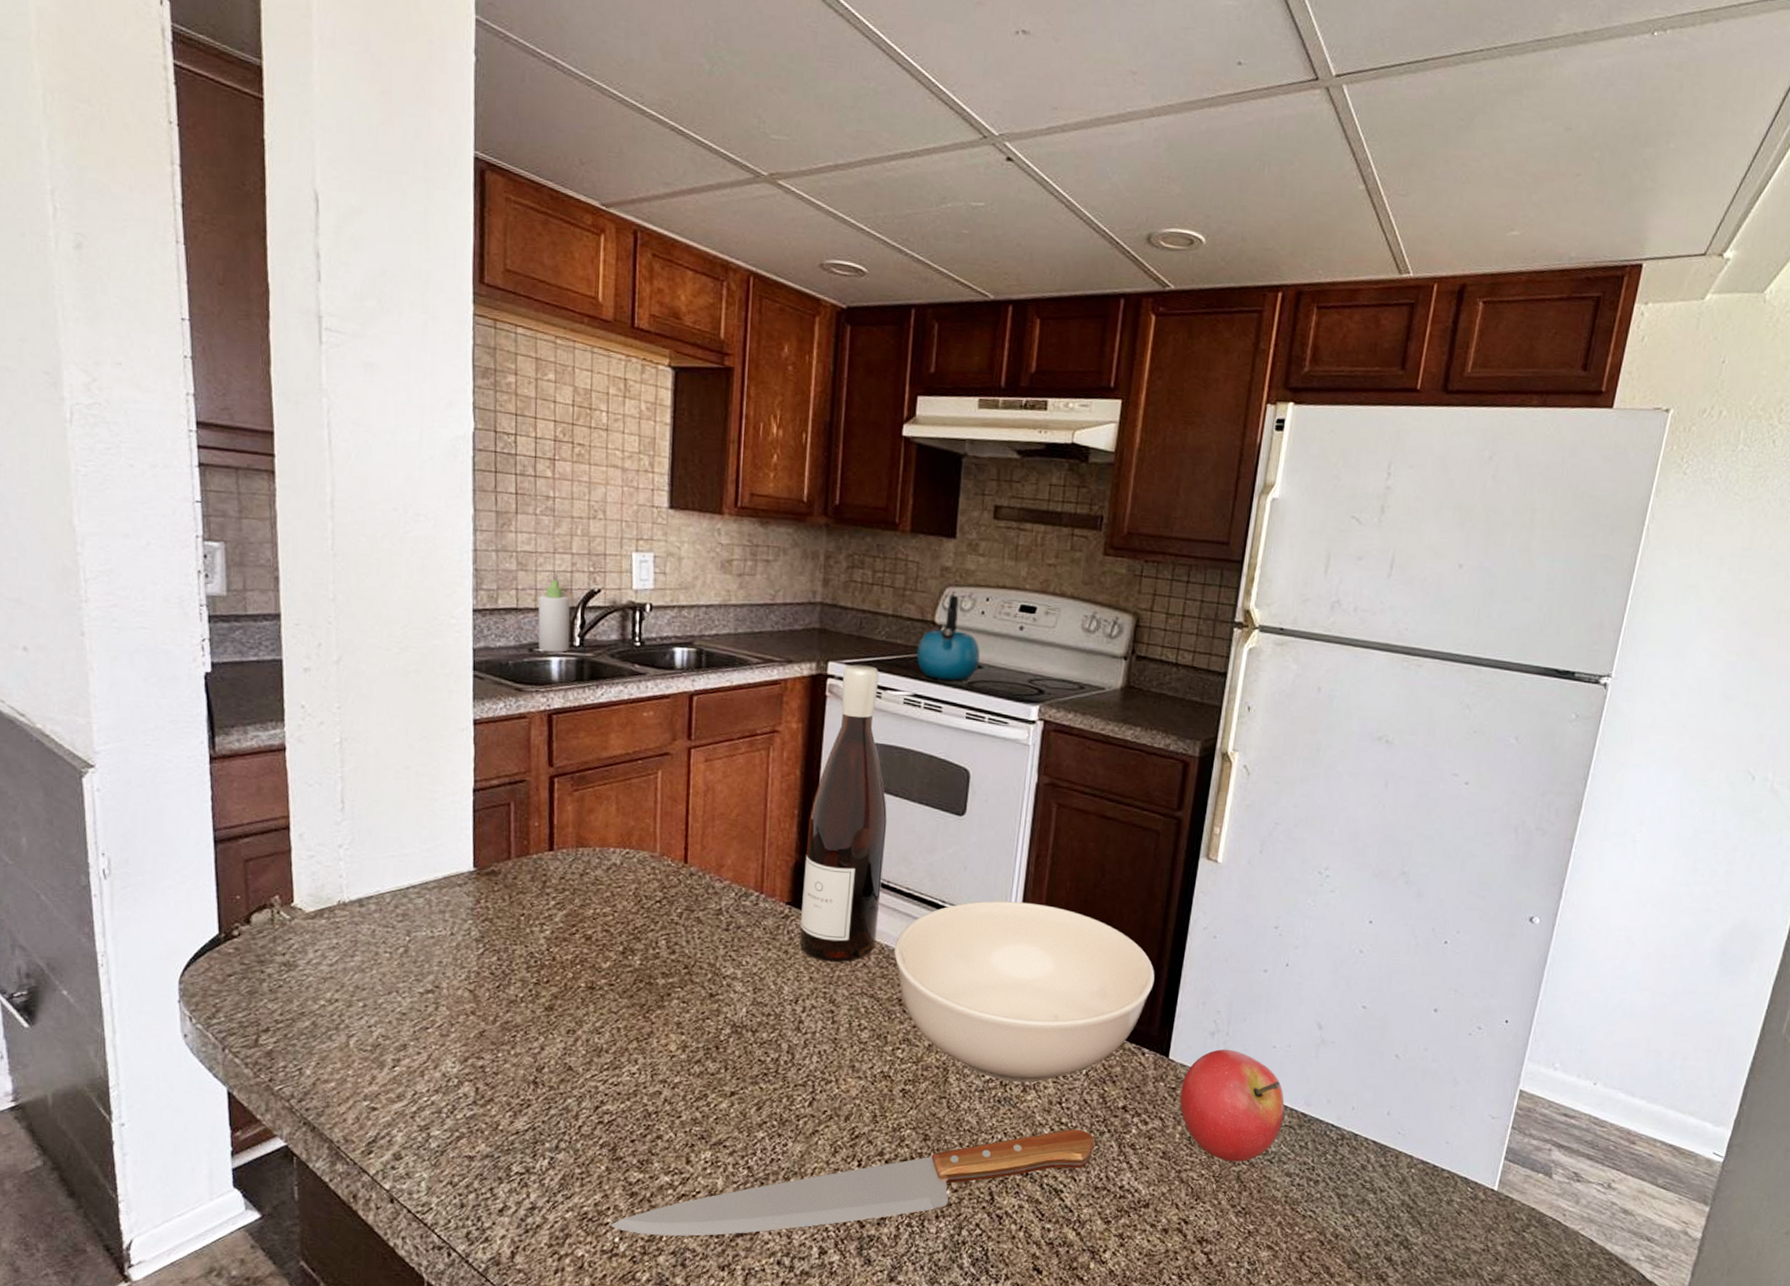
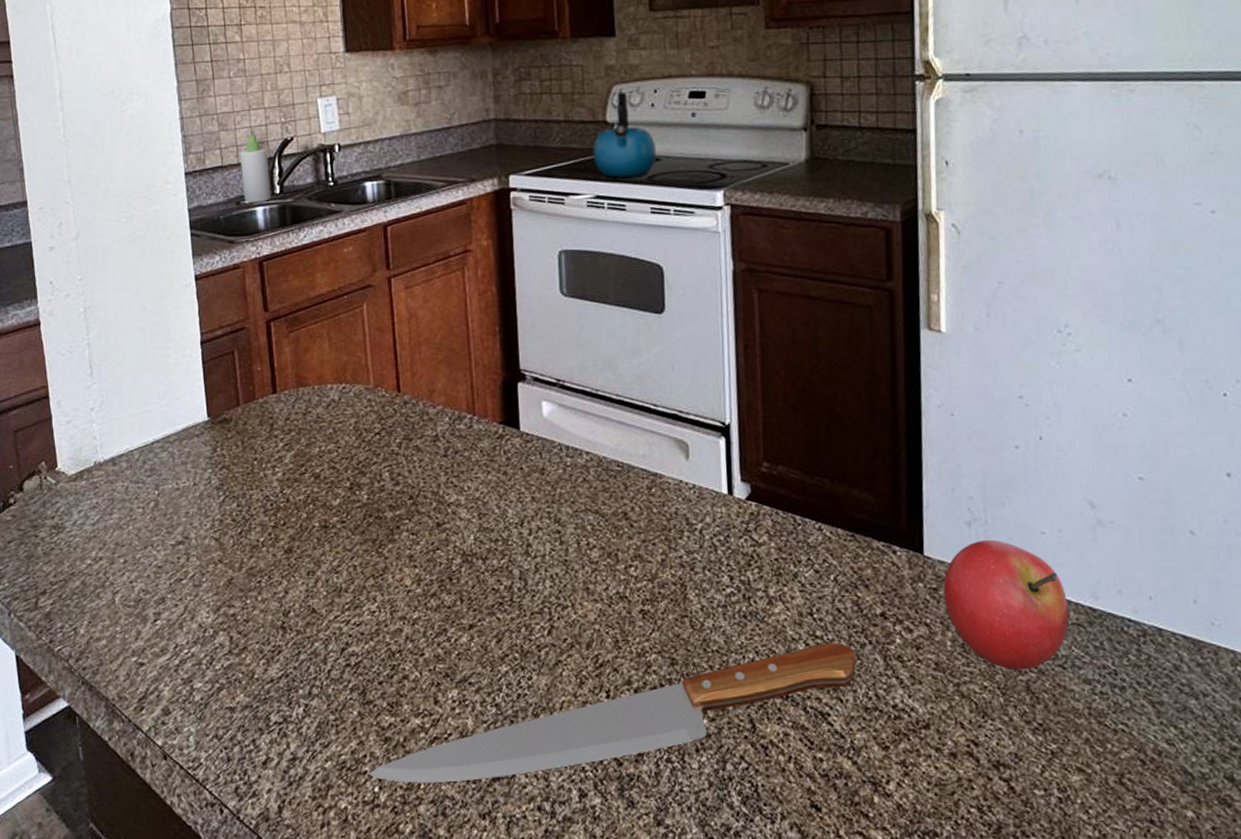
bottle: present [799,664,887,963] -> none [510,174,593,480]
bowl: present [894,900,1155,1083] -> none [612,397,893,594]

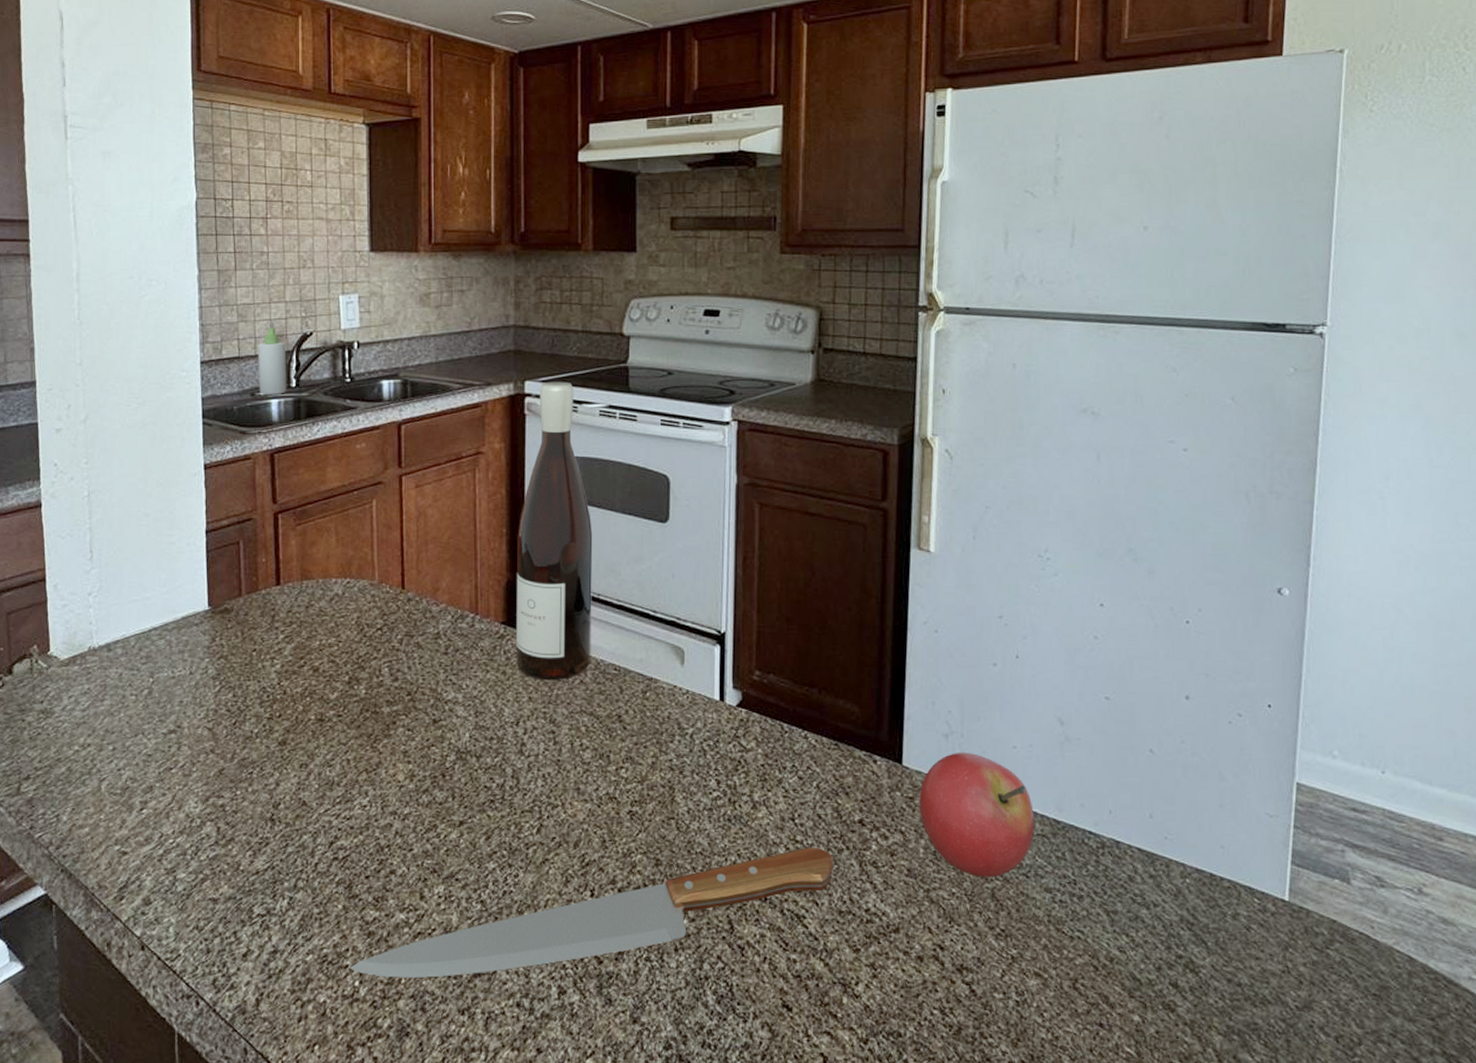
bottle: none [510,174,593,480] -> present [516,381,593,681]
kettle: present [593,92,656,178] -> none [608,306,669,389]

